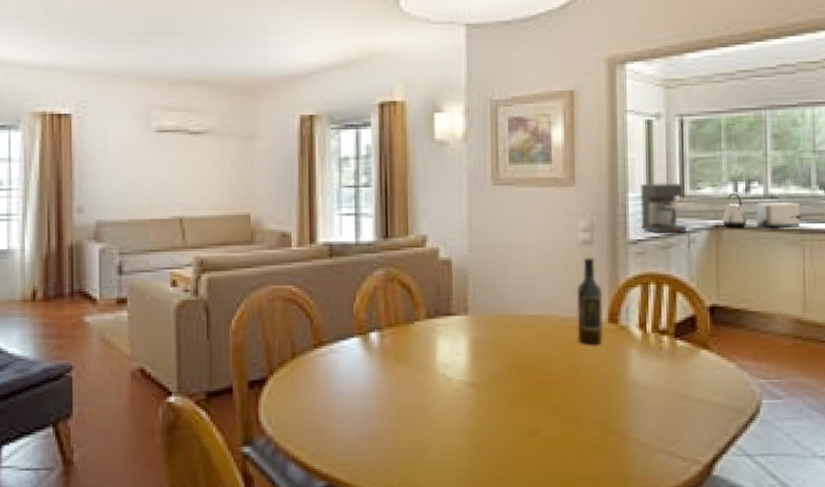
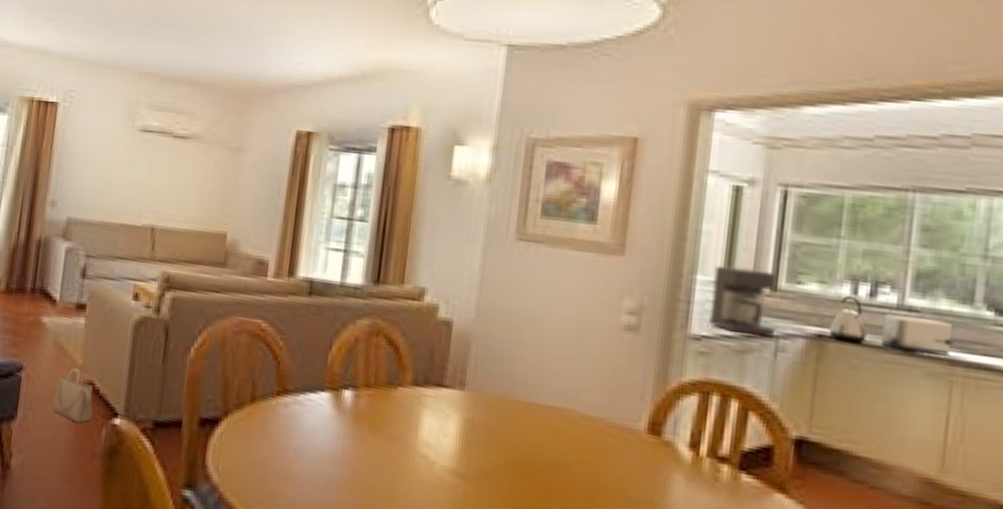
handbag: none [106,358,147,408] -> present [52,367,94,423]
wine bottle: present [576,257,604,345] -> none [602,346,644,459]

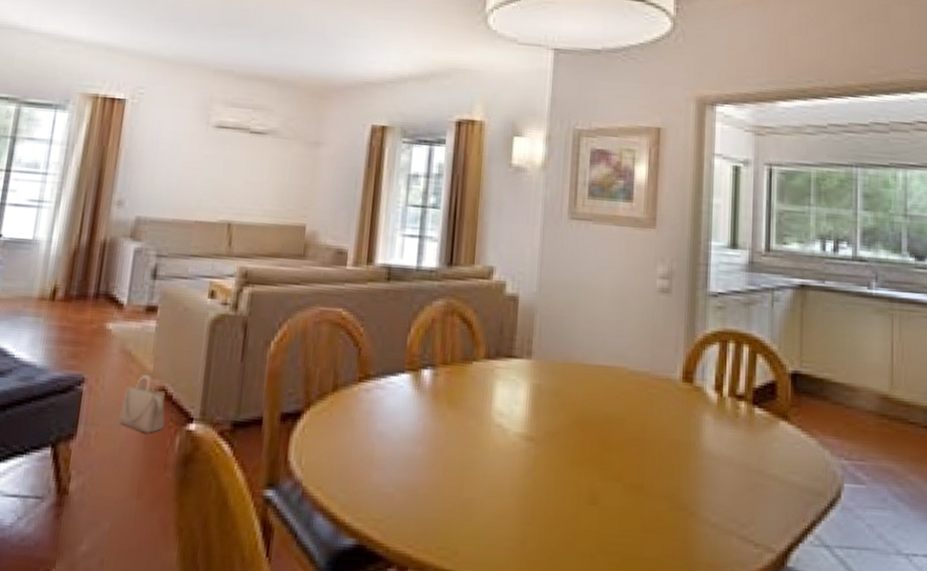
coffee maker: present [709,265,777,338] -> none [723,232,771,291]
kettle: present [828,295,868,344] -> none [808,251,834,290]
toaster: present [880,314,954,356] -> none [843,265,891,295]

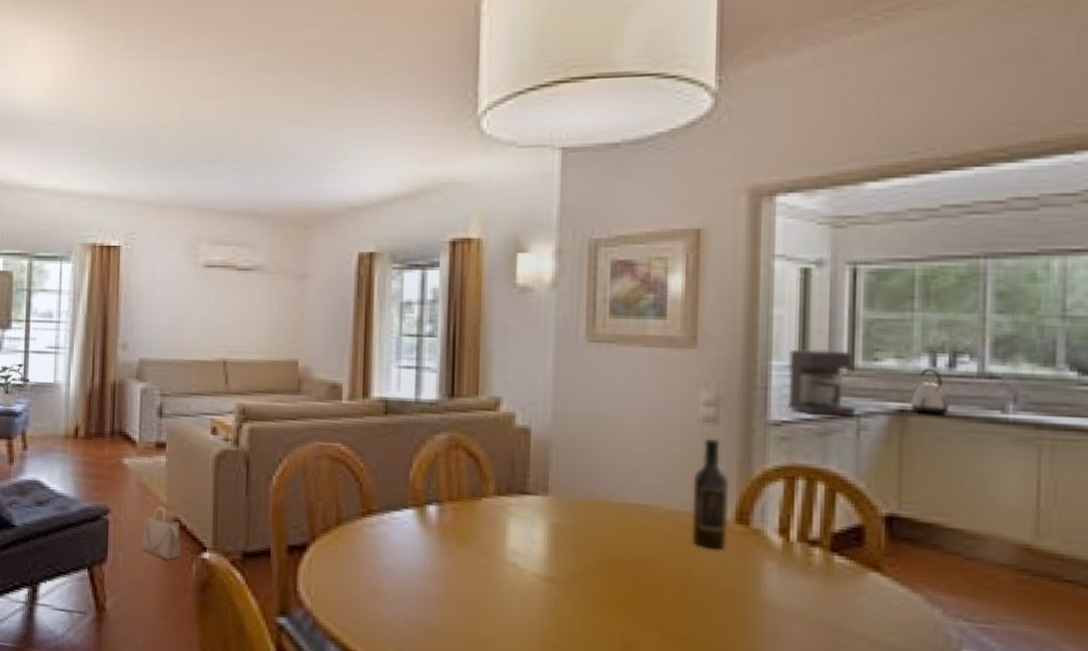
wine bottle: none [648,306,677,406] -> present [691,438,729,550]
coffee maker: none [723,232,771,291] -> present [788,349,855,418]
kettle: none [808,251,834,290] -> present [910,367,950,416]

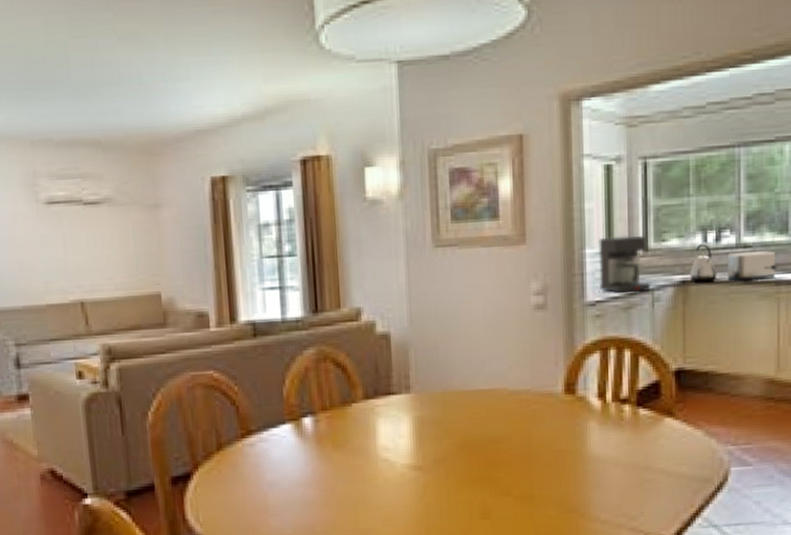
handbag: present [141,506,181,560] -> none [14,459,60,513]
wine bottle: present [691,438,729,550] -> none [529,323,560,420]
toaster: none [963,383,1039,420] -> present [726,251,778,281]

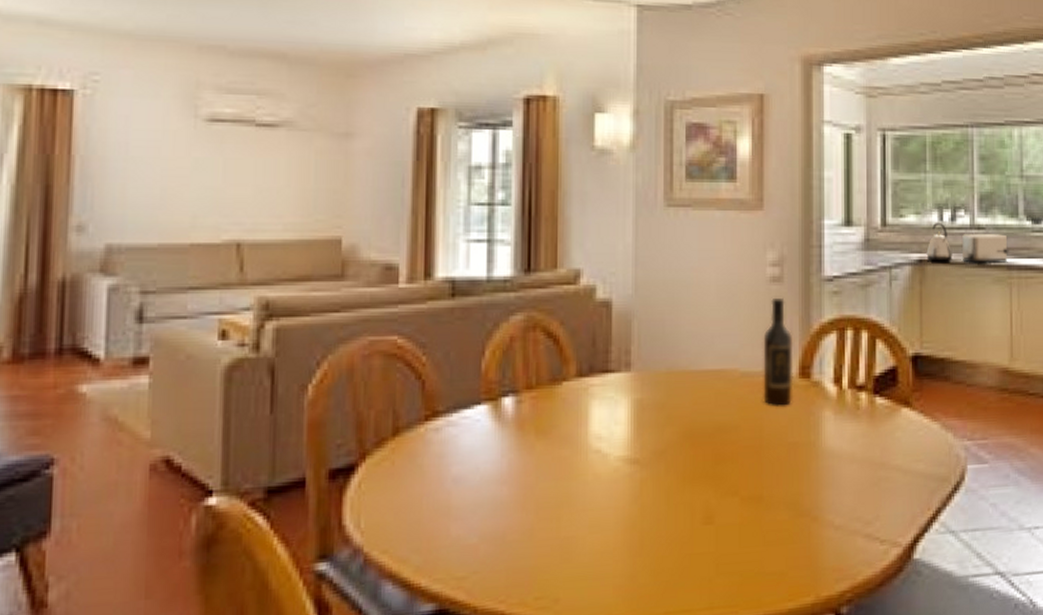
wine bottle: none [529,323,560,420] -> present [763,297,793,407]
coffee maker: present [599,235,650,294] -> none [838,208,888,270]

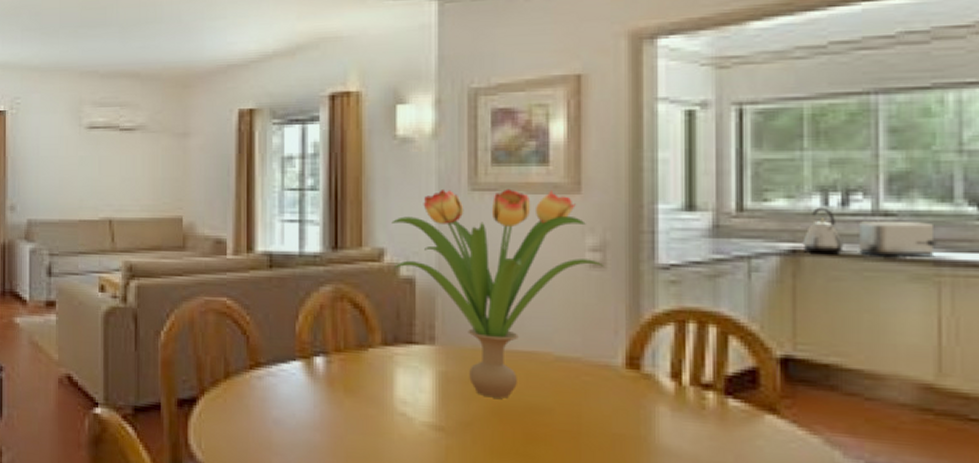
flower arrangement: none [588,204,782,422] -> present [391,188,605,399]
wine bottle: present [763,297,793,407] -> none [581,283,619,396]

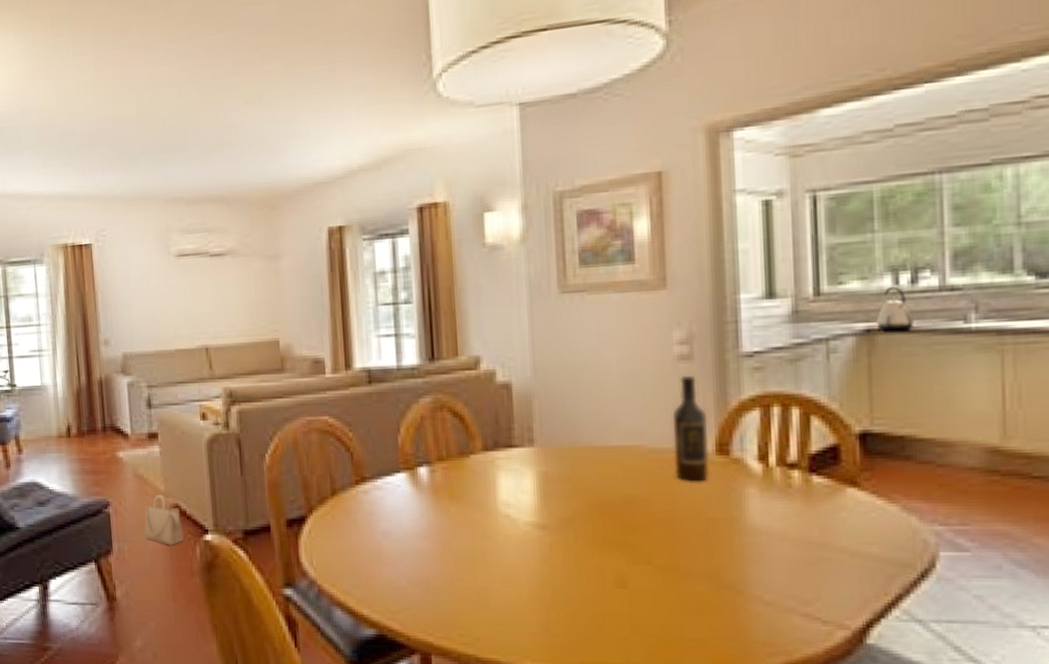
handbag: none [34,363,73,416] -> present [143,494,184,545]
flower arrangement: present [391,188,605,399] -> none [485,287,692,493]
wine bottle: none [581,283,619,396] -> present [672,375,710,482]
toaster: present [857,221,937,257] -> none [926,294,1000,330]

